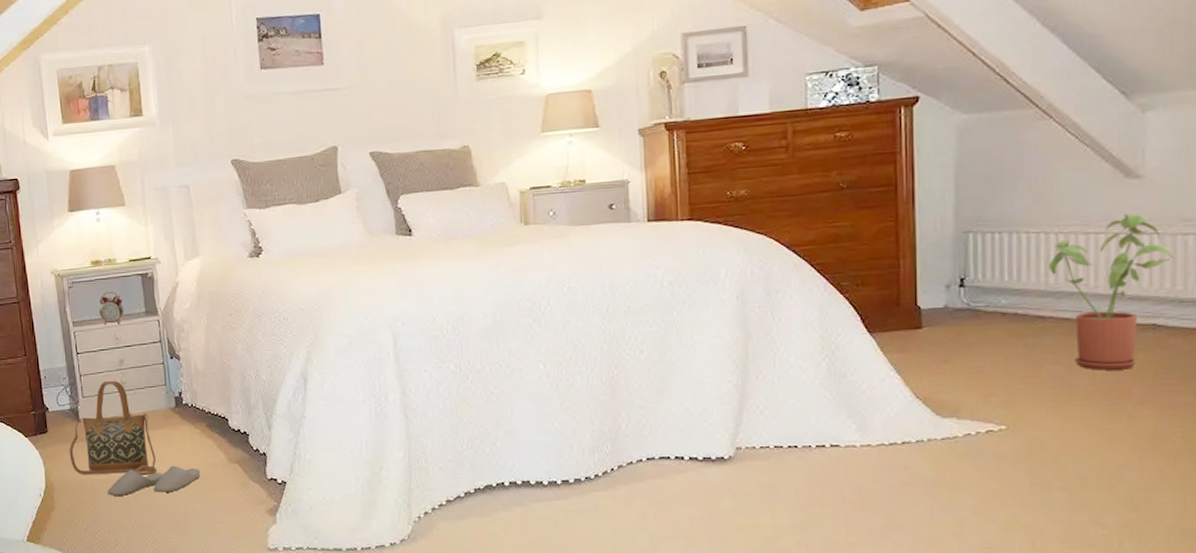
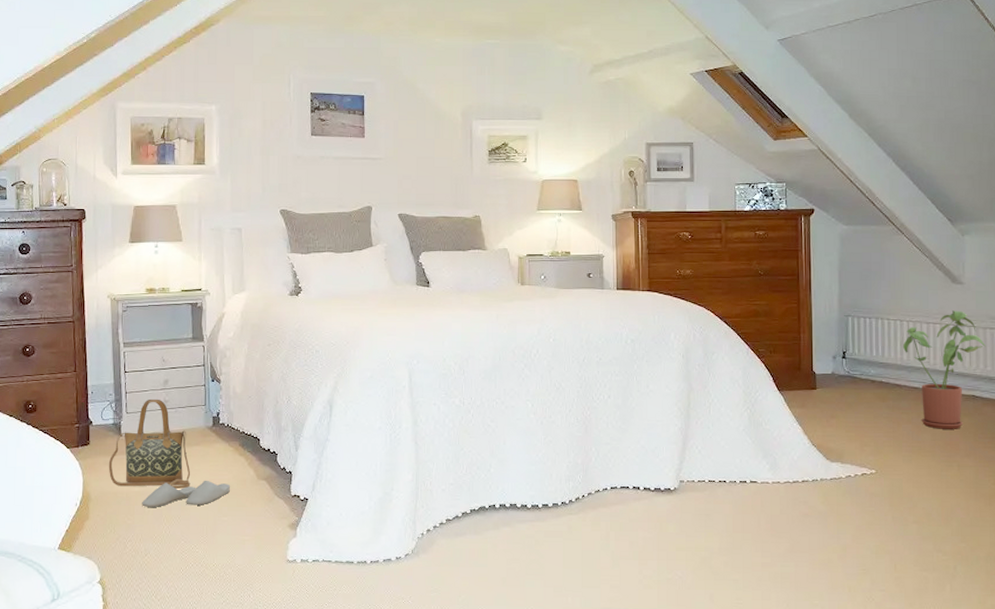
alarm clock: present [99,292,124,325] -> none [150,318,173,348]

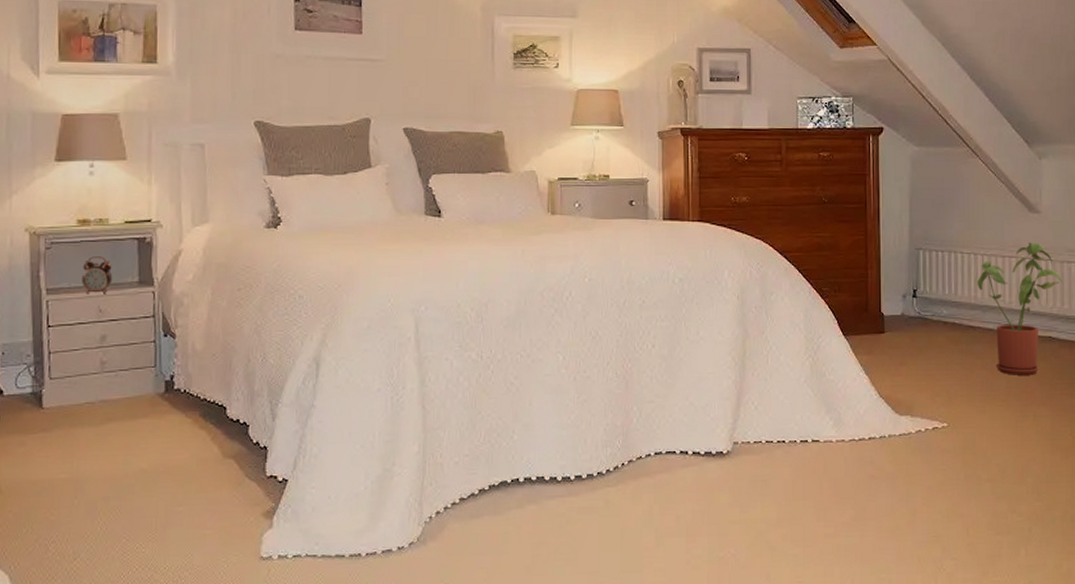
handbag: present [108,398,191,489] -> none [24,359,136,473]
slippers: present [142,480,230,508] -> none [70,460,187,499]
alarm clock: none [150,318,173,348] -> present [82,256,113,295]

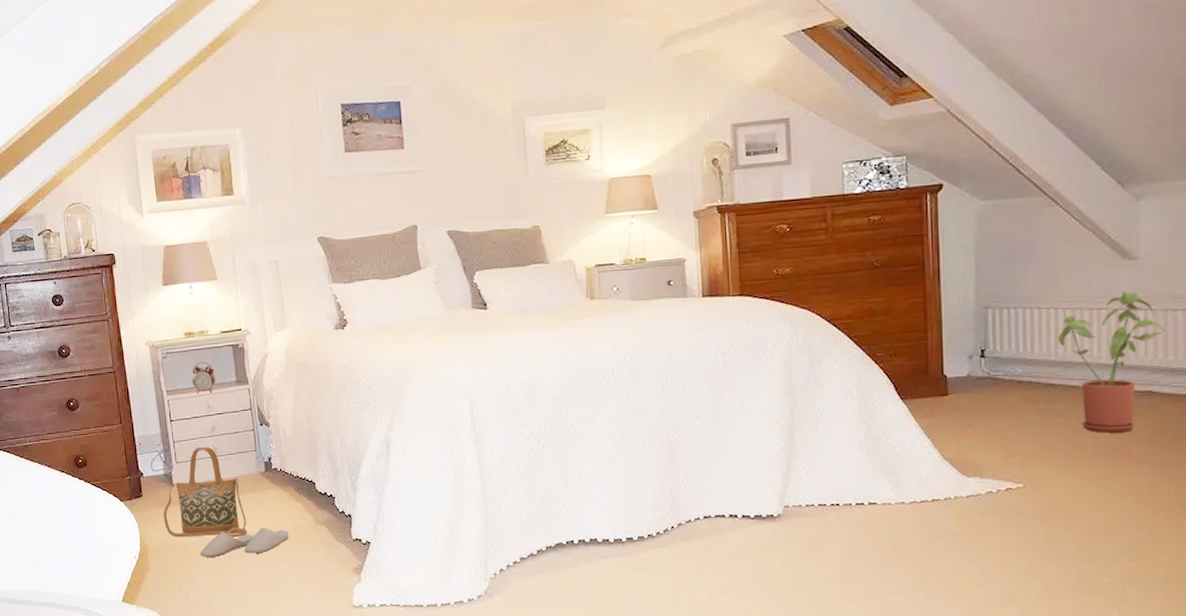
handbag: none [24,359,136,473] -> present [163,446,248,538]
slippers: none [70,460,187,499] -> present [200,527,288,558]

